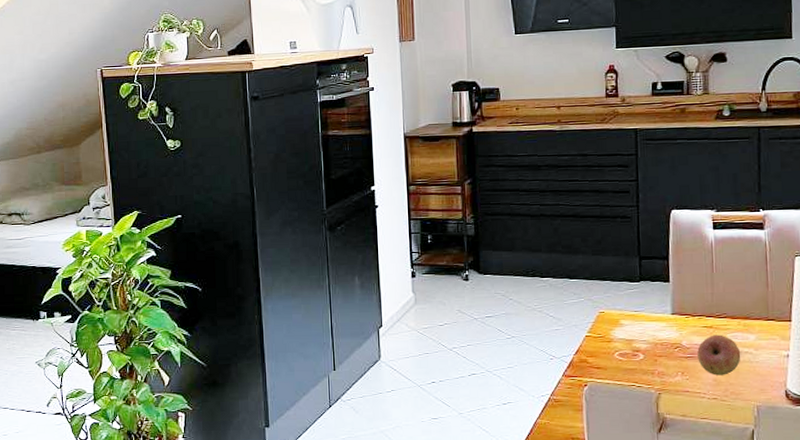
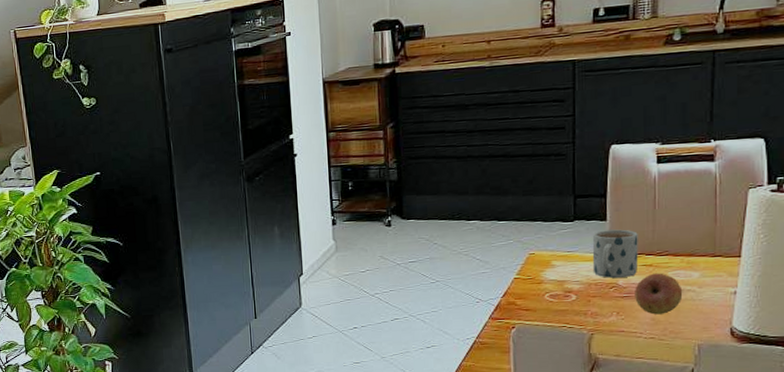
mug: none [657,291,700,338] -> present [592,229,638,278]

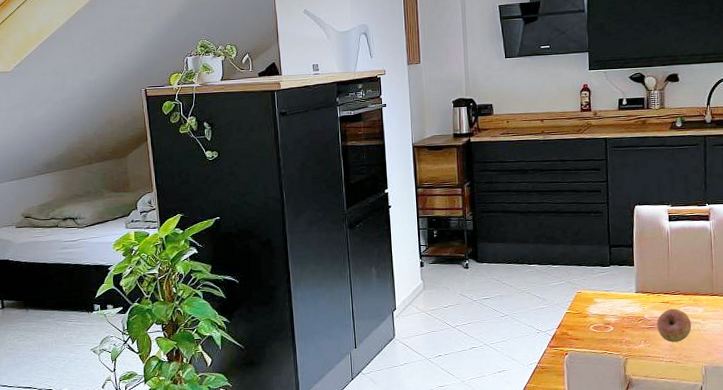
mug: present [592,229,638,278] -> none [624,273,659,313]

